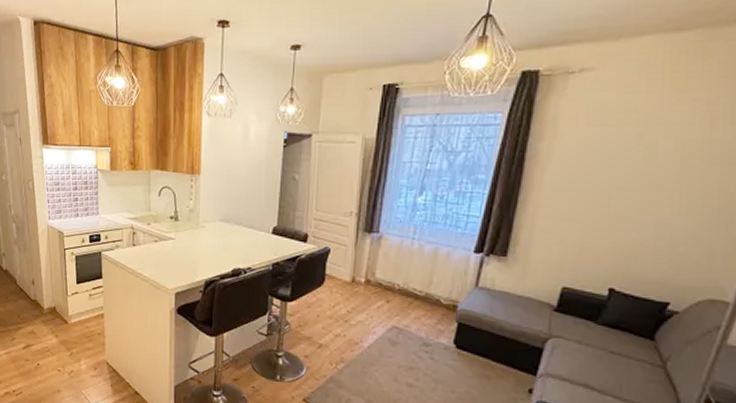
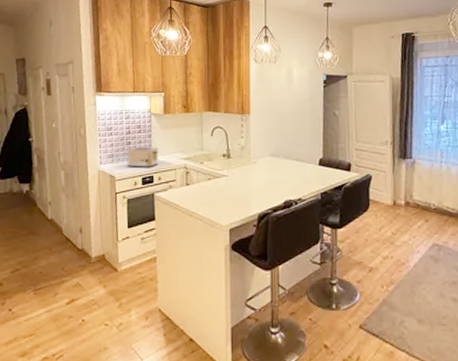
toaster: none [74,203,105,226] -> present [127,146,158,169]

